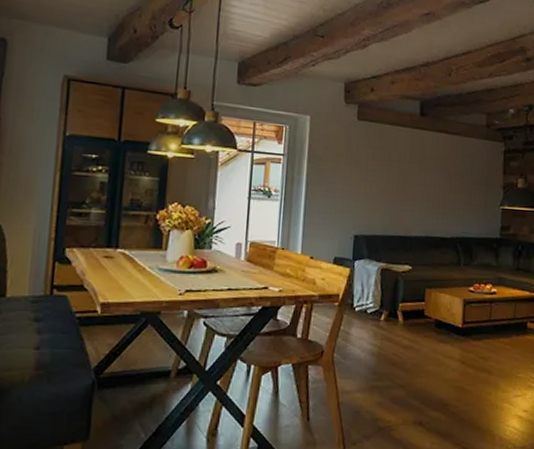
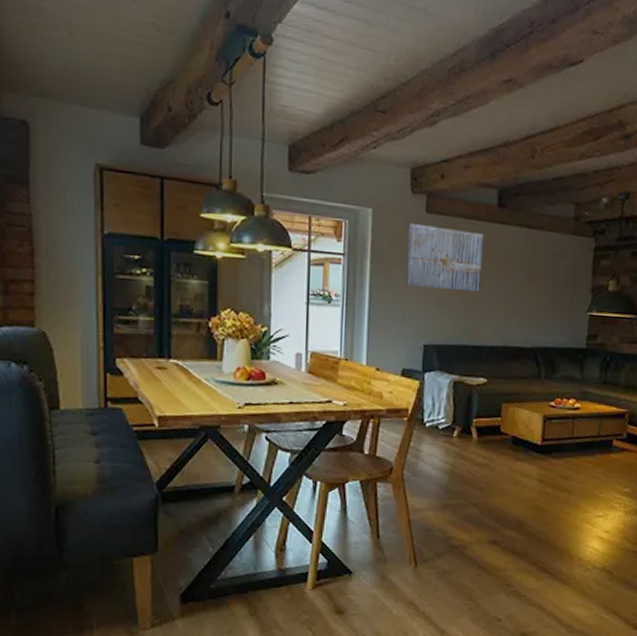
wall art: none [338,129,408,189] -> present [405,224,484,293]

